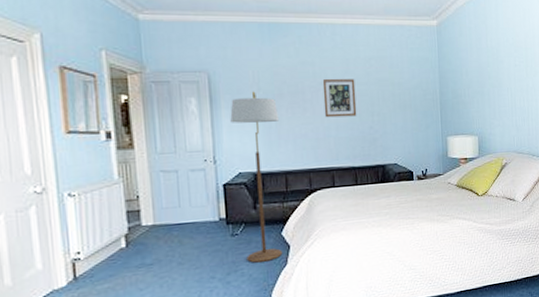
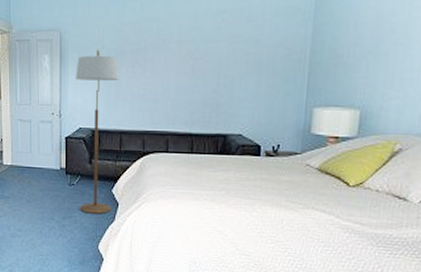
wall art: present [322,78,357,118] -> none [165,35,203,78]

